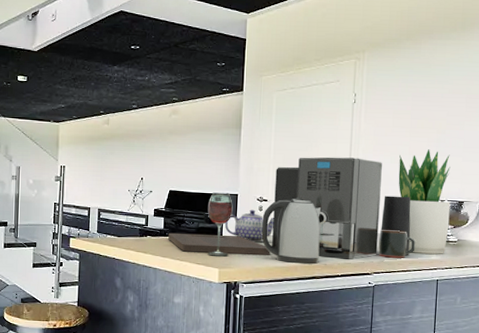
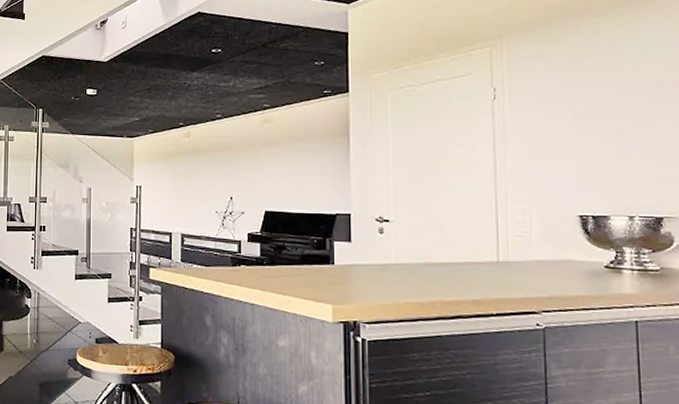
cutting board: present [168,232,271,256] -> none [267,261,398,290]
wineglass: present [207,192,233,257] -> none [313,212,345,290]
teapot: present [224,209,274,243] -> none [336,232,400,273]
kettle: present [261,198,322,265] -> none [384,217,464,300]
coffee machine: present [272,157,382,260] -> none [397,165,545,294]
mug: present [378,230,416,258] -> none [545,255,599,292]
canister: present [381,195,411,256] -> none [546,212,591,290]
planter: present [398,149,451,254] -> none [563,152,646,287]

